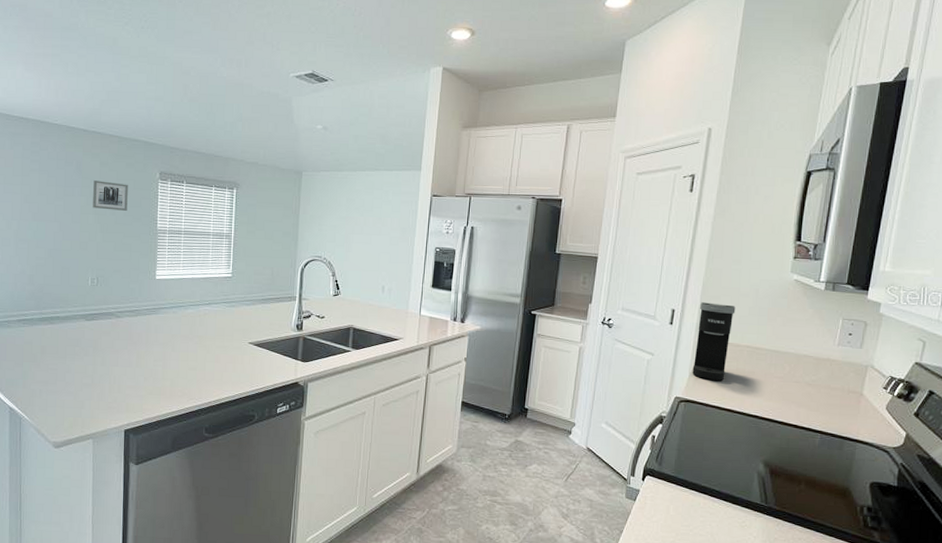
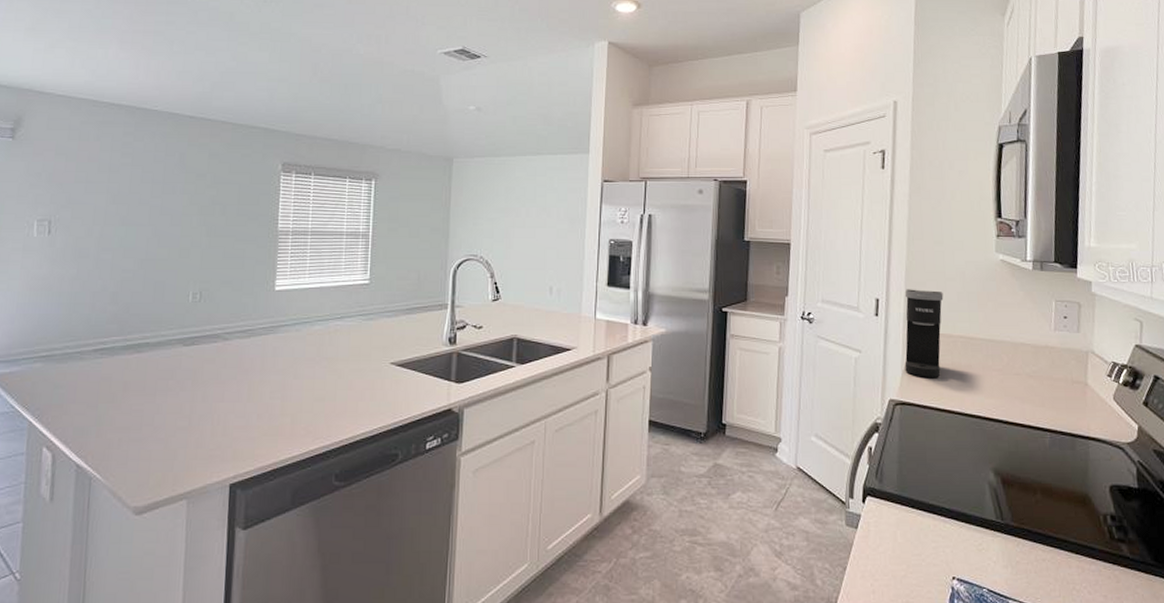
wall art: present [93,180,128,211] -> none [198,175,243,210]

